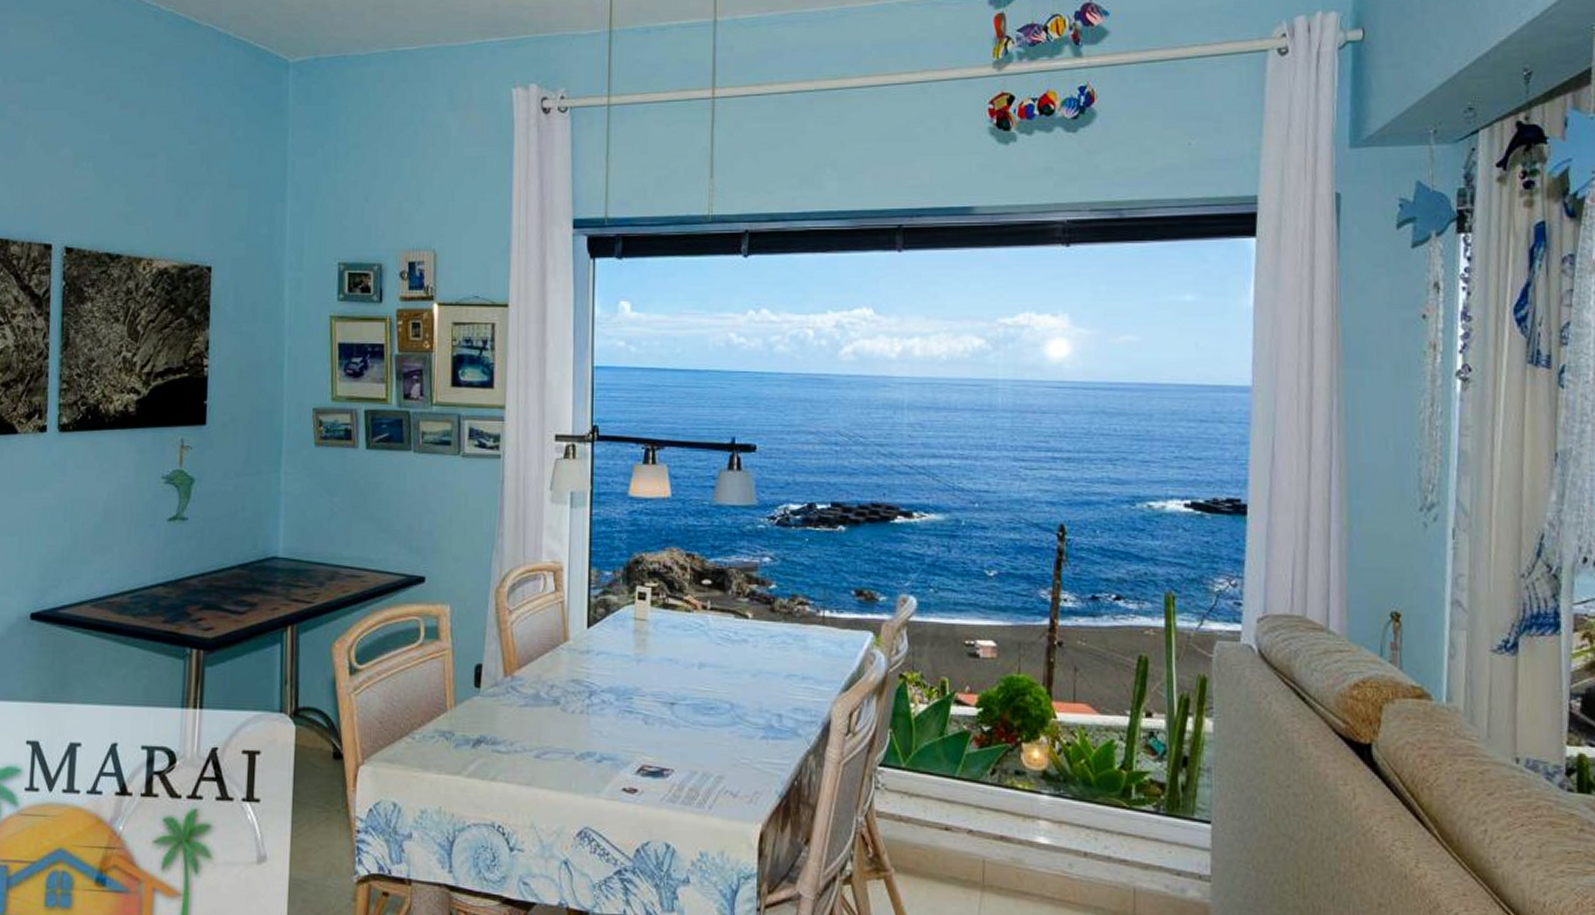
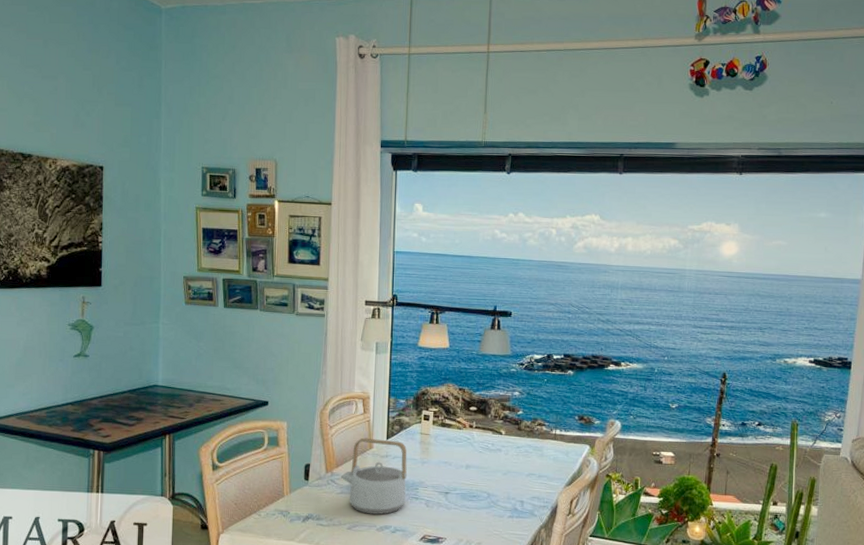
teapot: none [525,626,616,736] -> present [341,437,407,515]

